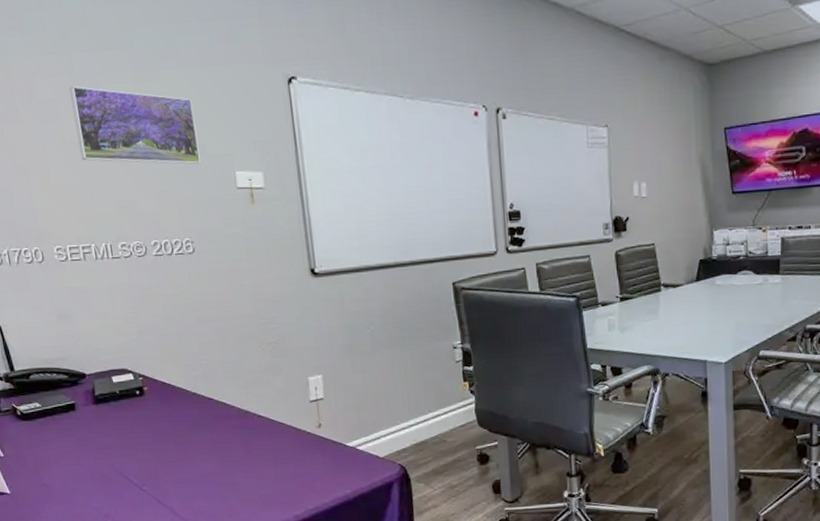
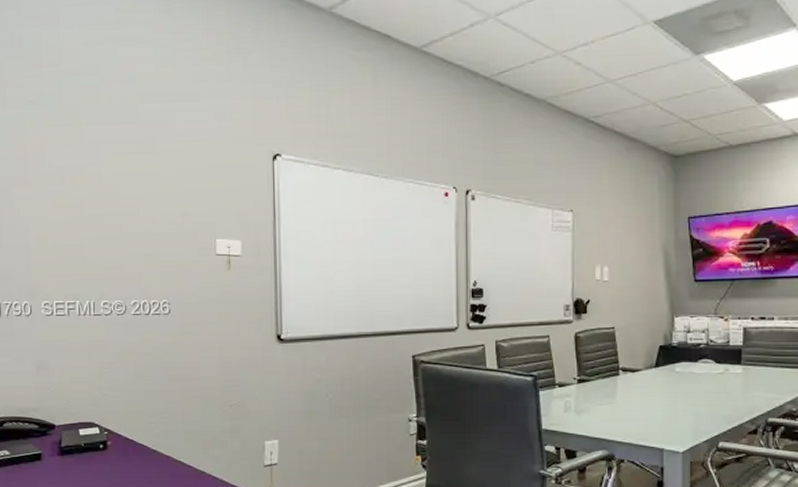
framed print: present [69,86,201,164] -> none [75,156,185,230]

